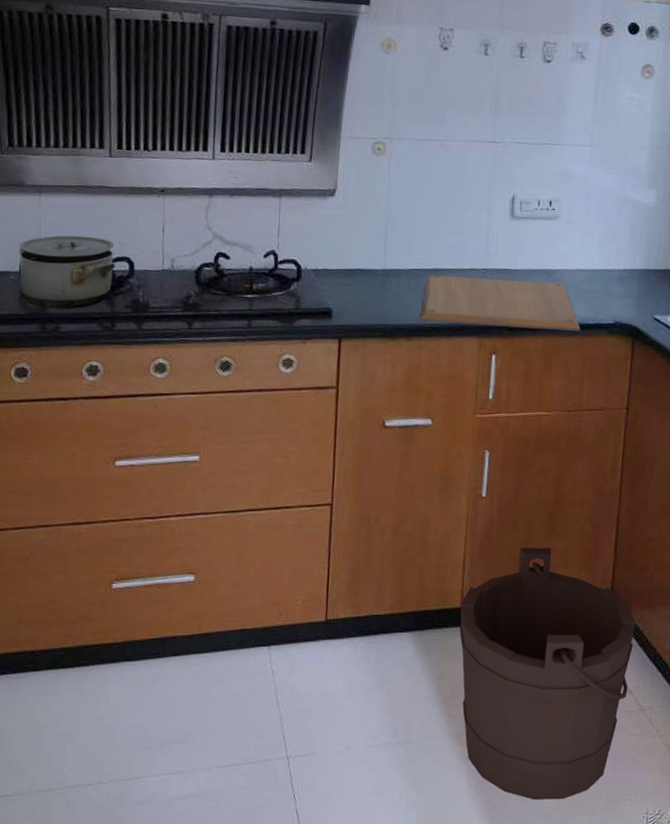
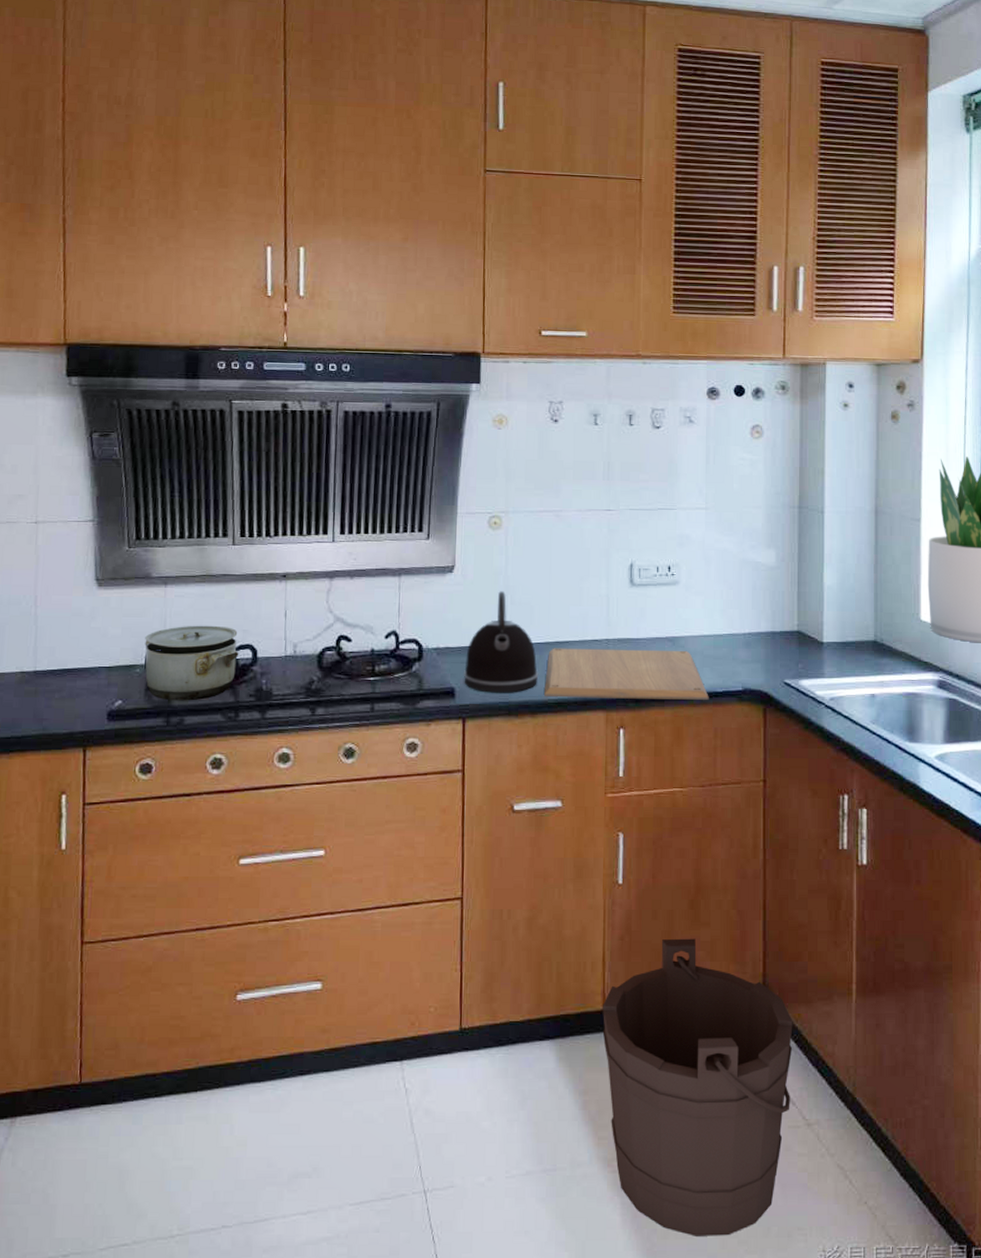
kettle: none [340,217,416,316] -> present [463,591,539,693]

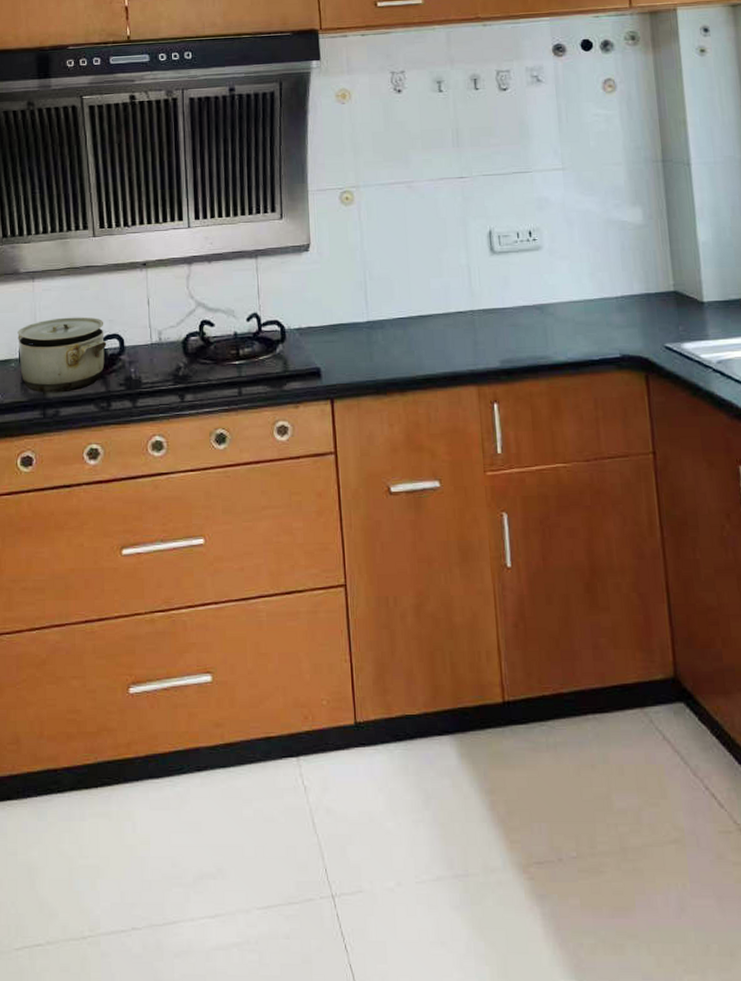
kettle: present [463,591,539,693] -> none [327,267,405,372]
chopping board: present [544,648,709,701] -> none [411,318,585,374]
bucket: present [602,938,793,1236] -> none [502,624,719,953]

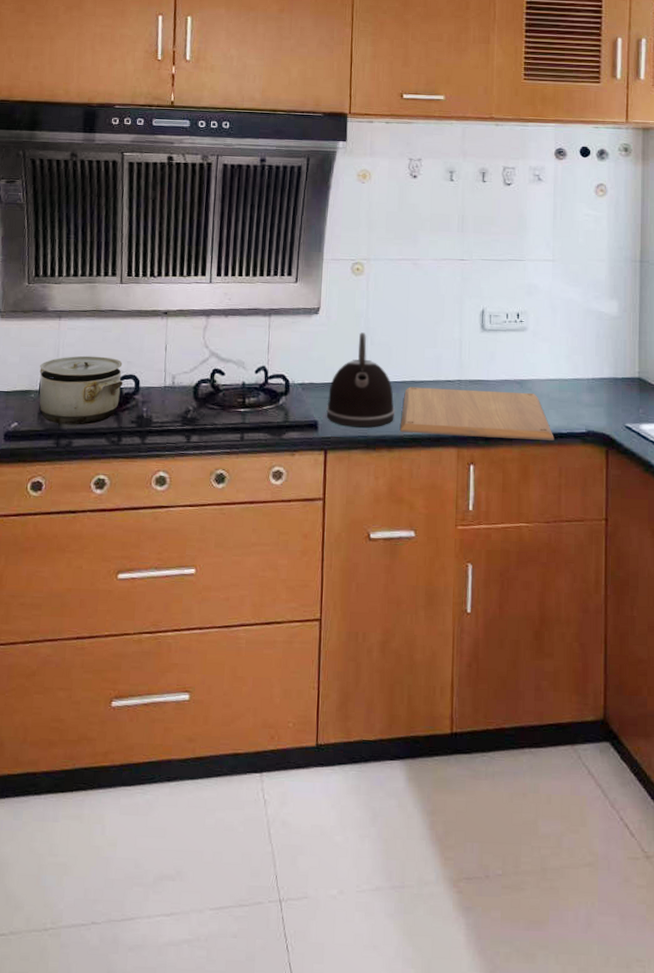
kettle: none [327,267,405,372] -> present [325,332,396,428]
chopping board: none [411,318,585,374] -> present [400,387,554,442]

